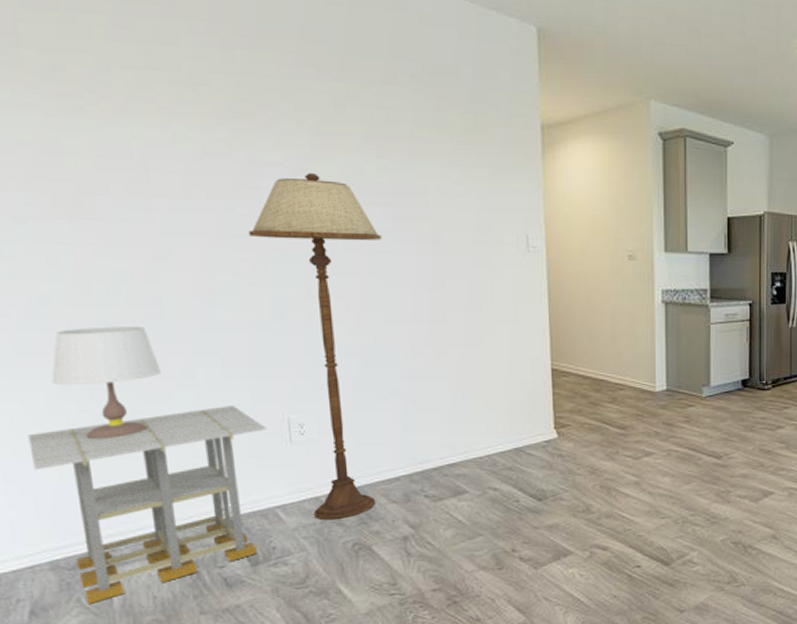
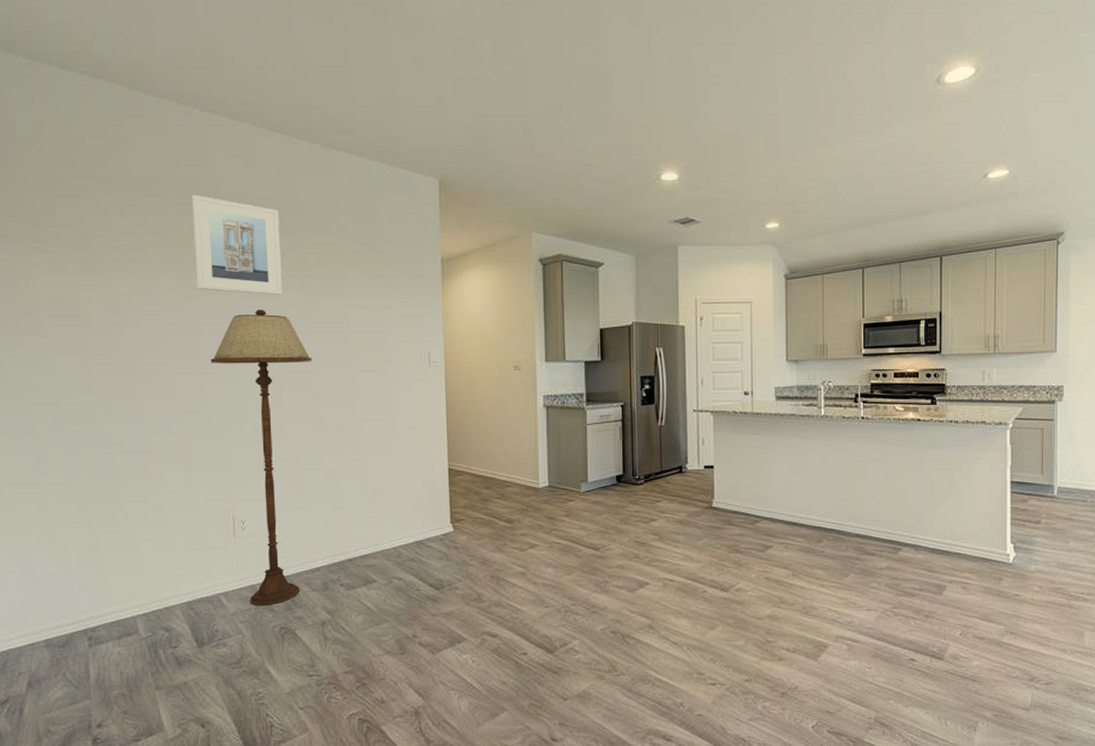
side table: present [28,406,267,604] -> none [38,505,216,678]
table lamp: present [52,326,161,438] -> none [59,440,139,534]
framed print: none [210,20,340,158] -> present [191,195,282,296]

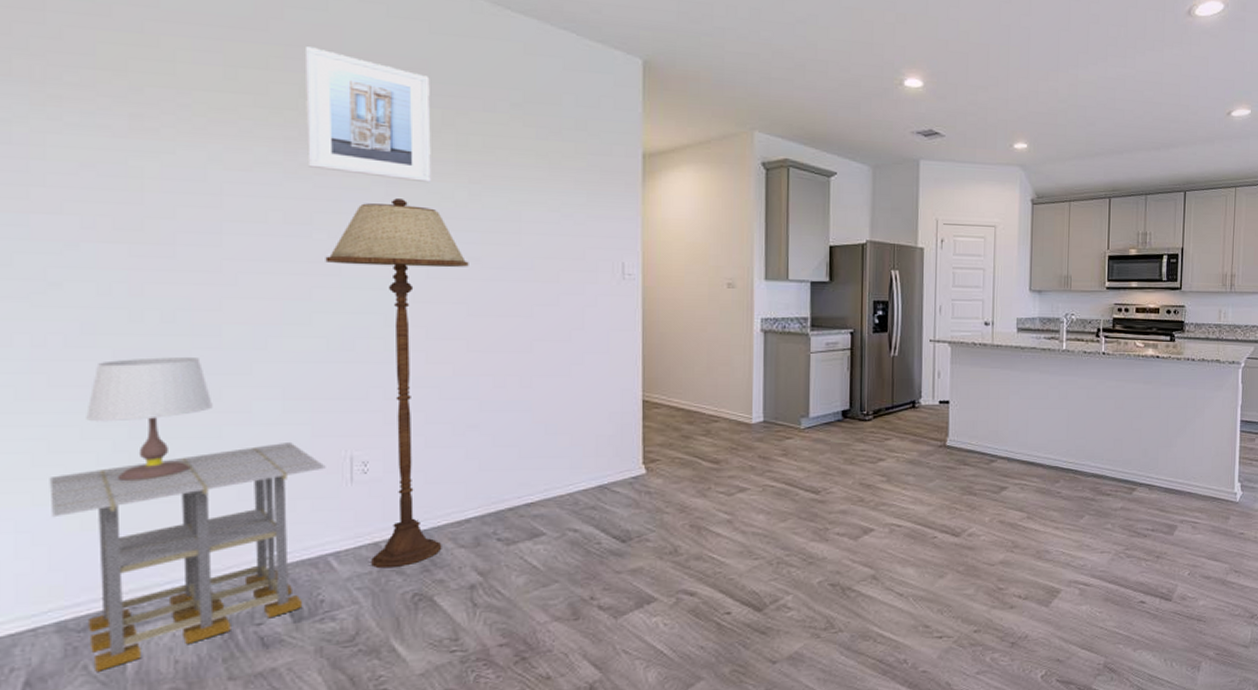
side table: none [38,505,216,678] -> present [49,443,326,672]
table lamp: none [59,440,139,534] -> present [86,357,213,480]

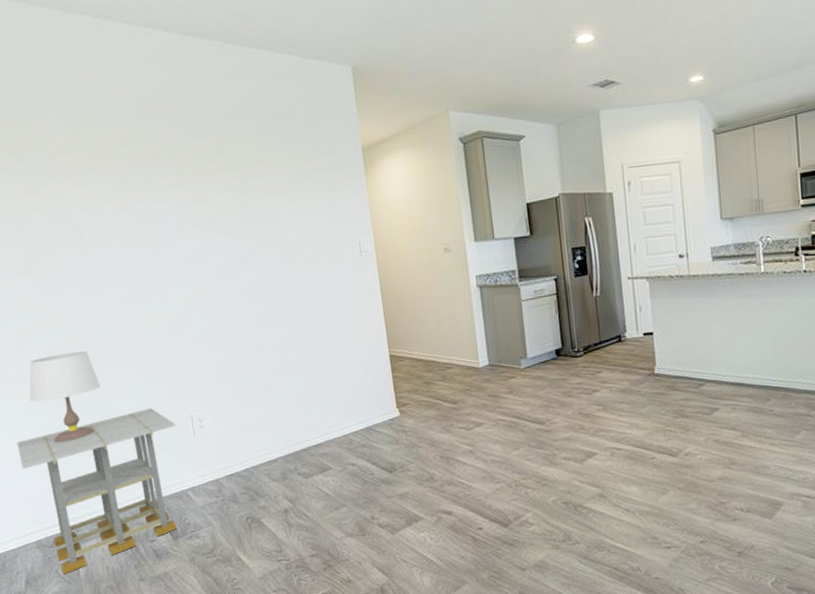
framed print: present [304,46,431,183] -> none [115,107,212,201]
floor lamp: present [325,198,469,569] -> none [152,214,261,499]

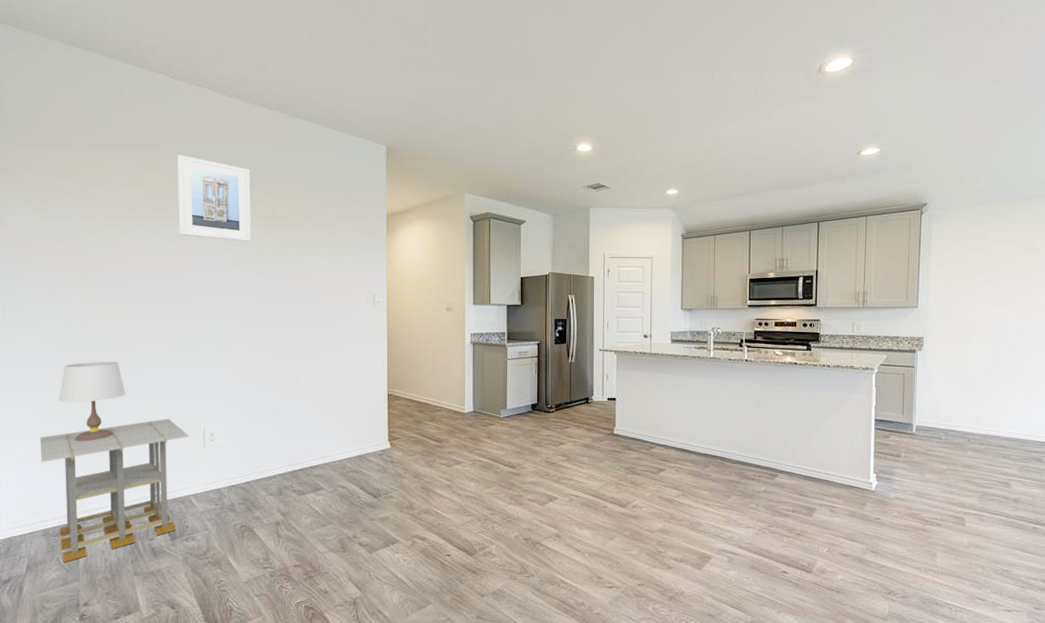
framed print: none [115,107,212,201] -> present [177,155,251,242]

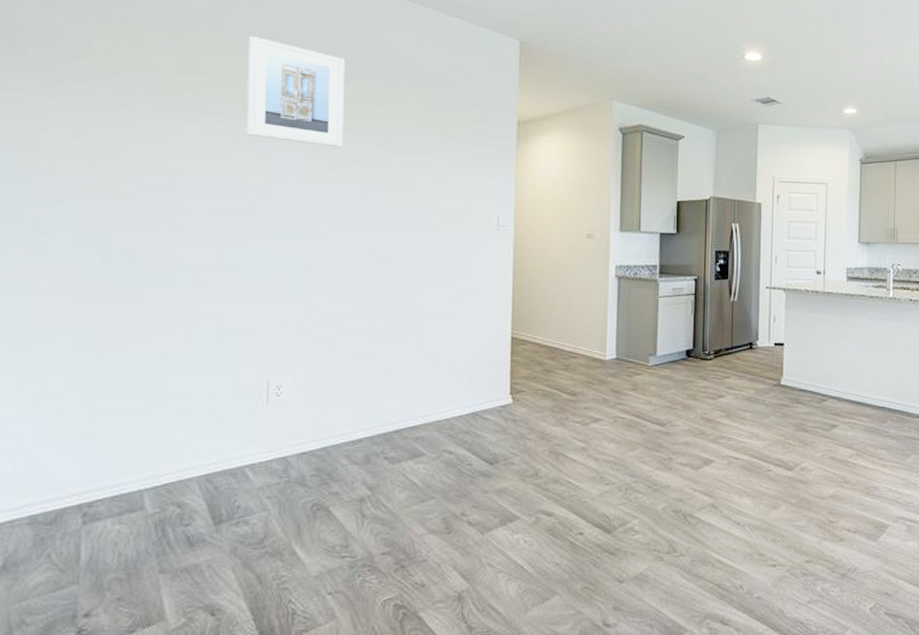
side table: present [40,419,189,563] -> none [31,368,247,560]
table lamp: present [59,362,126,441] -> none [63,293,161,397]

